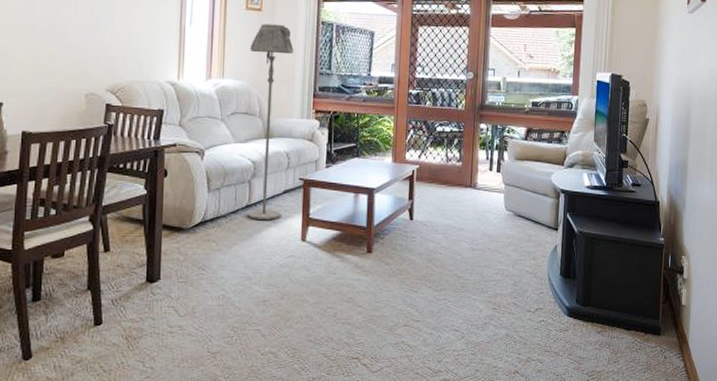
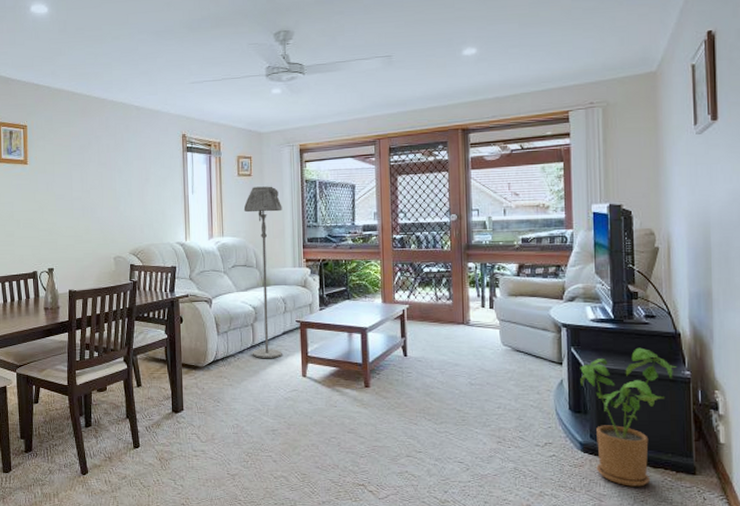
house plant: none [572,214,654,349] -> present [580,347,677,487]

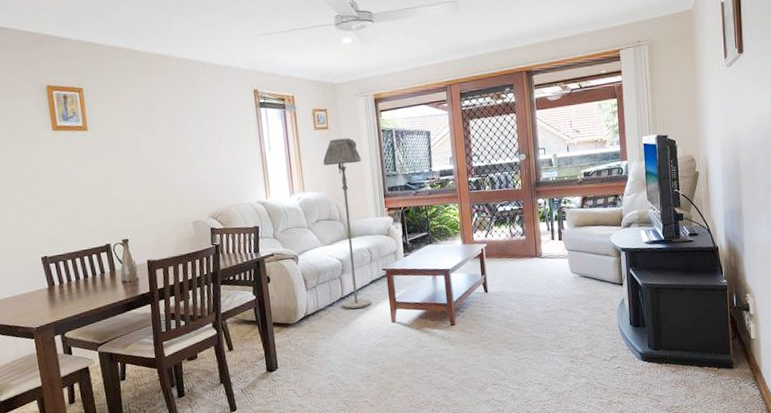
house plant: present [580,347,677,487] -> none [638,263,717,386]

